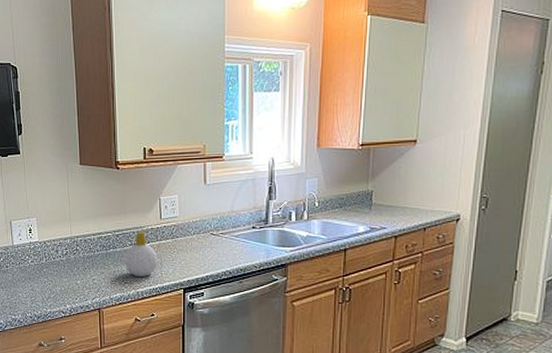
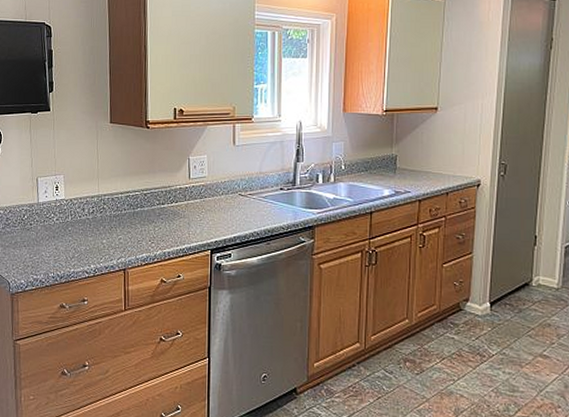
soap bottle: present [125,230,158,277] -> none [152,190,186,237]

